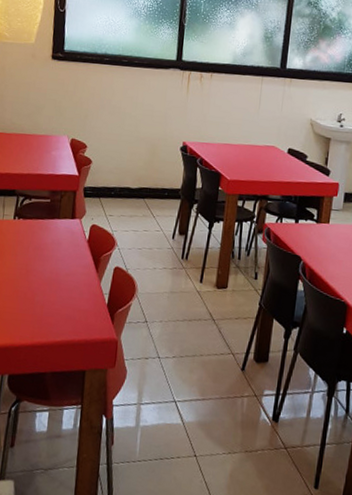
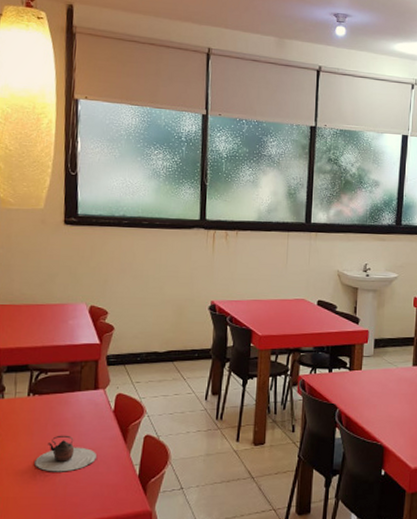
teapot: none [17,258,71,293] -> present [34,435,96,472]

